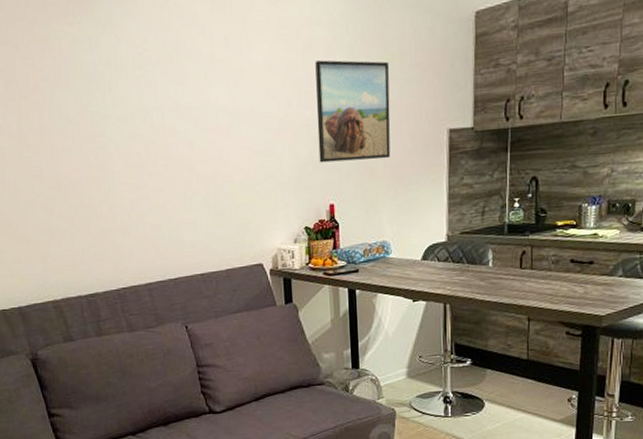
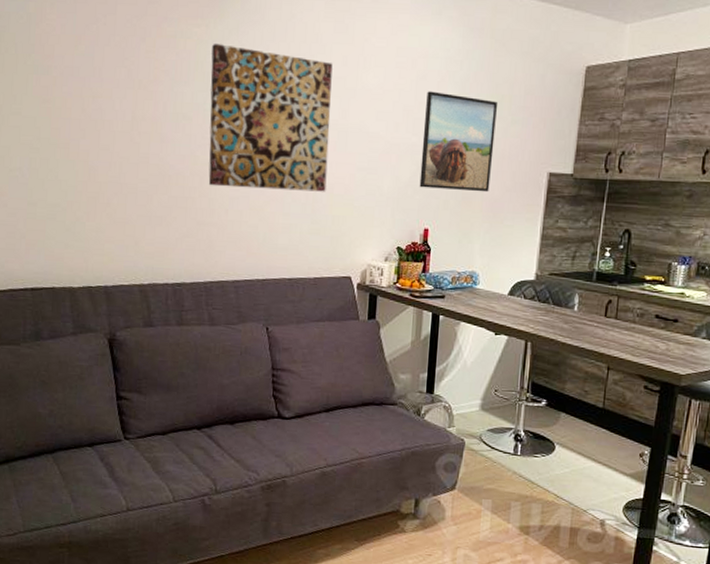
wall art: none [88,40,226,191] -> present [208,44,333,192]

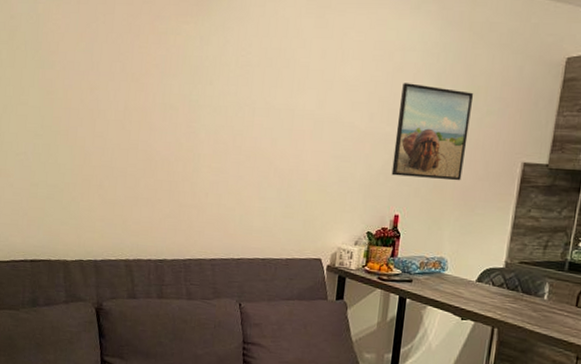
wall art: present [208,44,333,192] -> none [191,39,312,178]

